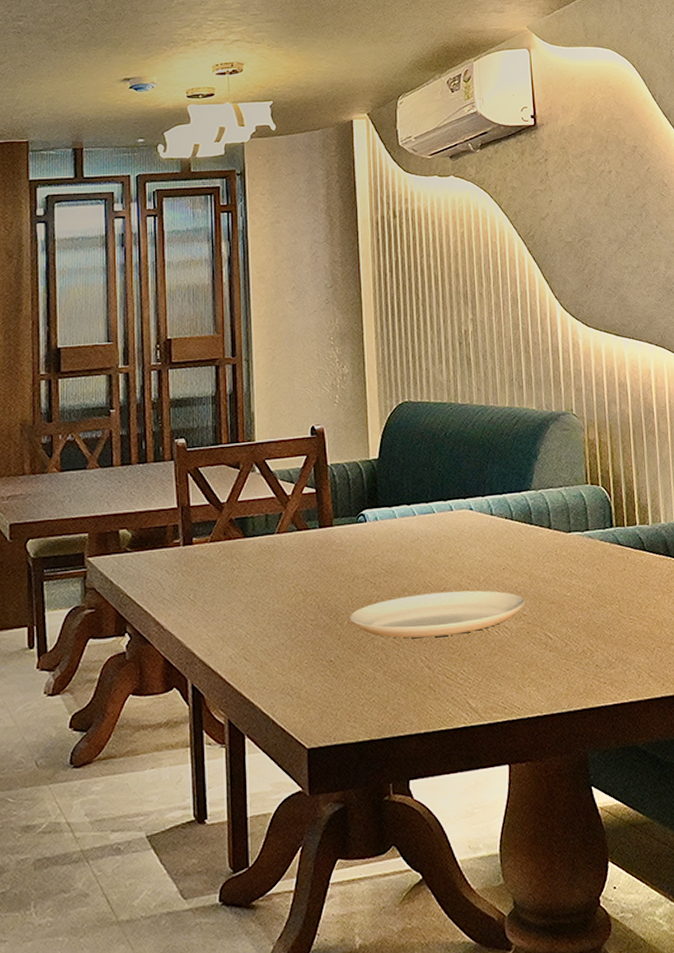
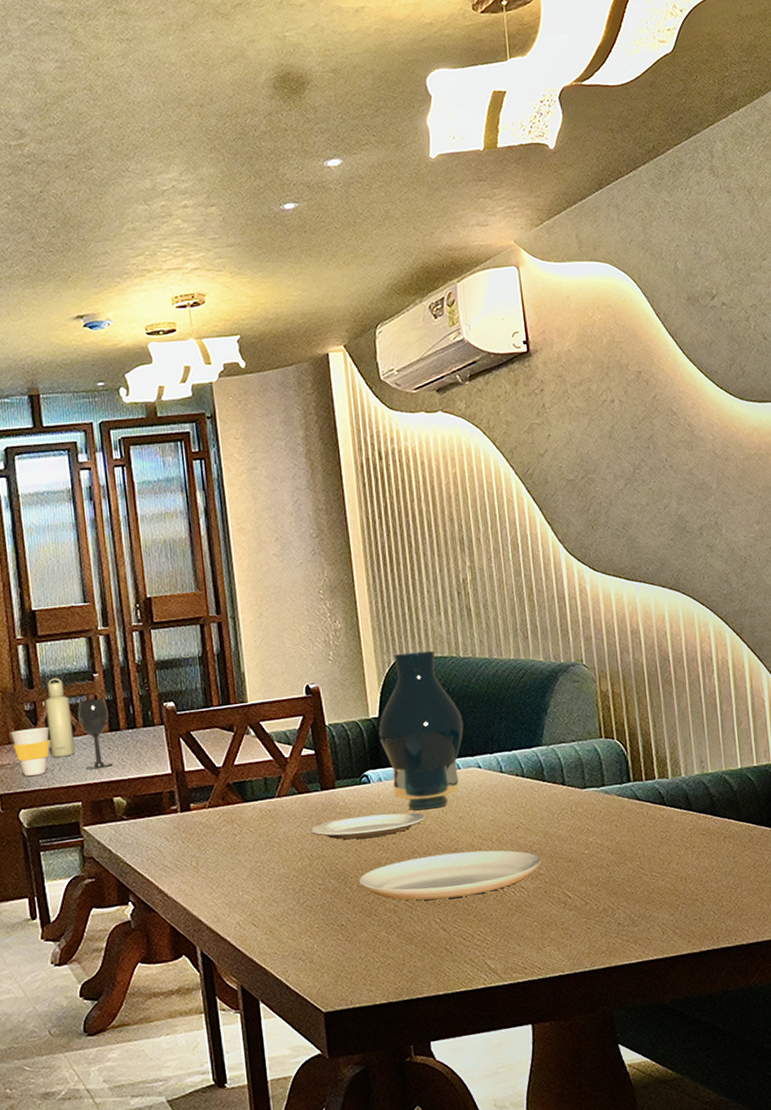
cup: none [26,460,64,508] -> present [11,727,51,777]
bottle: none [62,412,86,490] -> present [45,677,75,758]
wine glass: none [93,433,122,502] -> present [78,698,114,770]
plate: none [306,550,418,577] -> present [310,812,426,840]
vase: none [377,397,458,550] -> present [378,651,464,811]

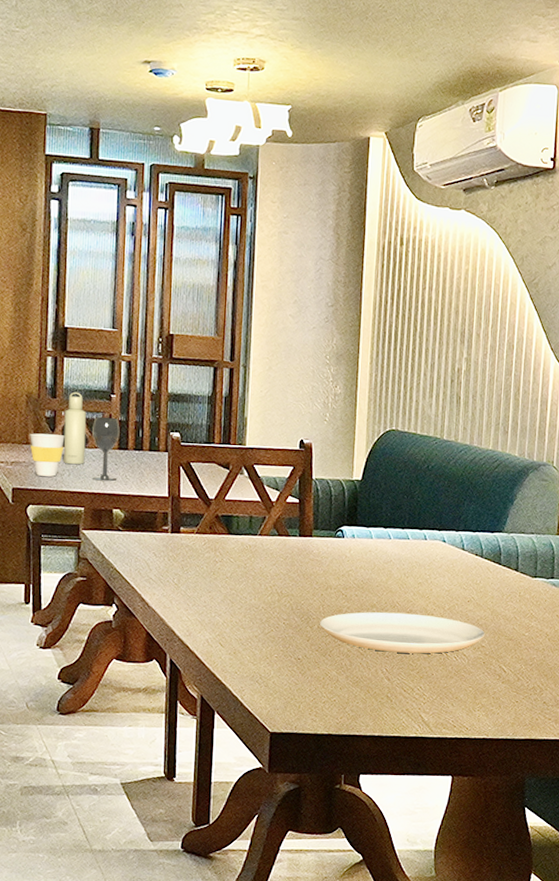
plate: present [310,812,426,840] -> none [284,564,389,587]
vase: present [378,651,464,811] -> none [359,426,437,571]

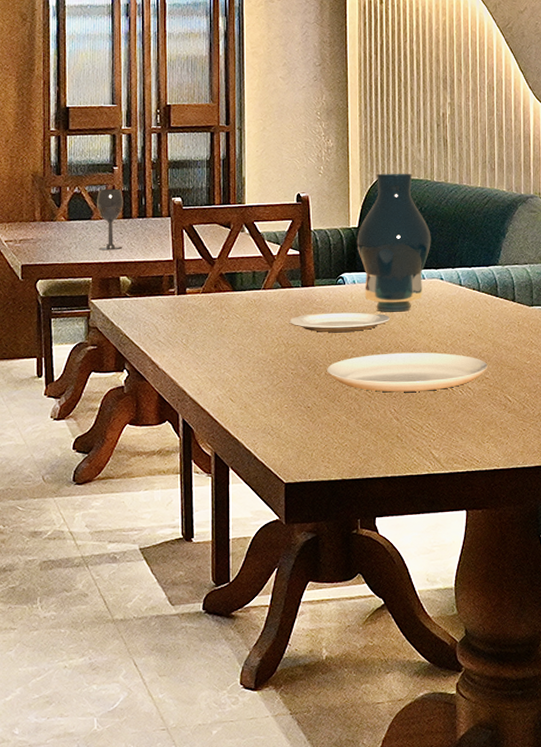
cup: present [30,433,65,477] -> none [37,210,71,252]
bottle: present [63,391,87,465] -> none [69,167,91,237]
plate: none [284,564,389,587] -> present [289,311,391,332]
vase: none [359,426,437,571] -> present [356,173,431,312]

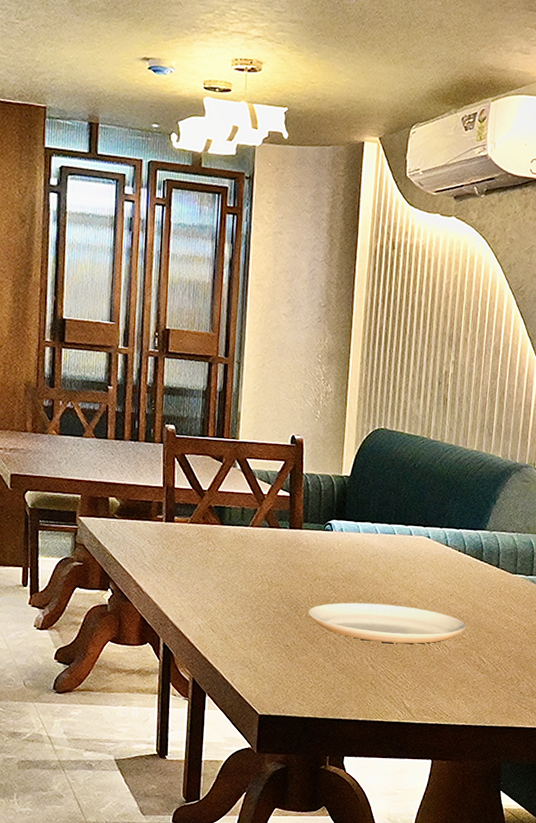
wine glass: present [97,188,123,251] -> none [88,407,117,470]
plate: present [289,311,391,332] -> none [274,556,375,579]
vase: present [356,173,431,312] -> none [347,424,422,565]

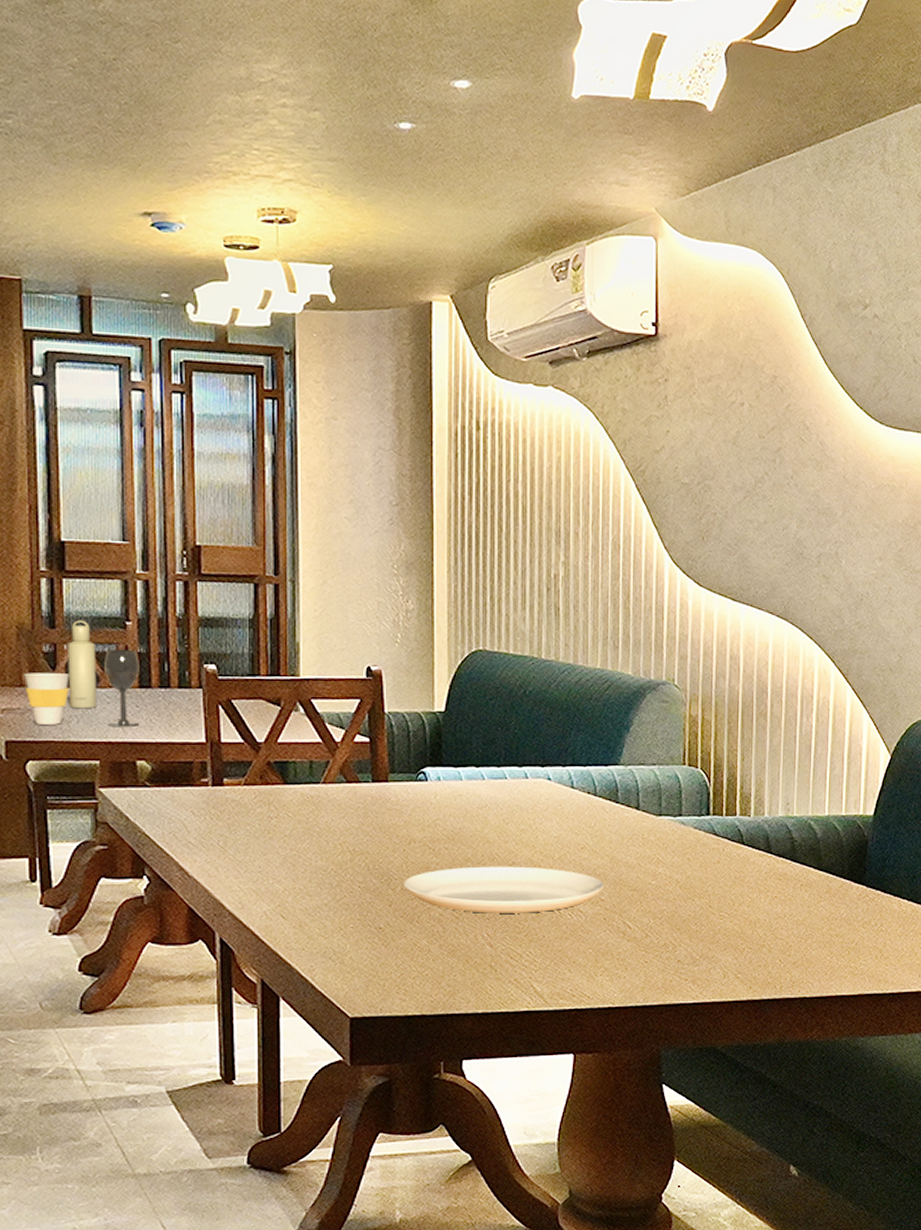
cup: none [28,421,63,464] -> present [24,673,70,726]
bottle: none [61,382,84,454] -> present [67,619,97,709]
wine glass: none [88,407,117,470] -> present [105,649,140,728]

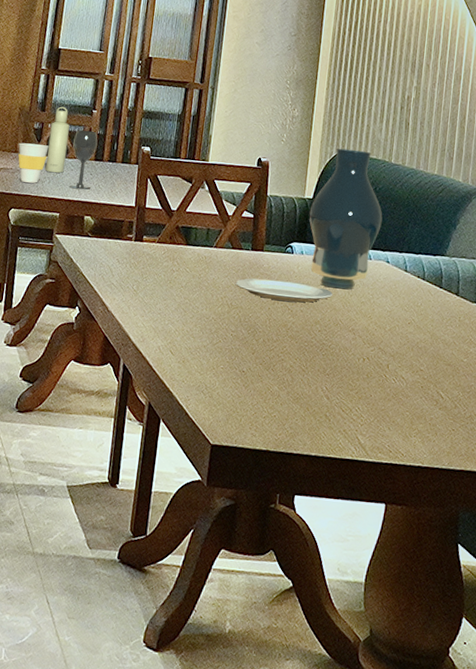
plate: none [356,814,485,839] -> present [235,278,334,303]
plate: present [402,866,604,914] -> none [264,328,424,375]
vase: none [442,645,537,817] -> present [309,148,383,290]

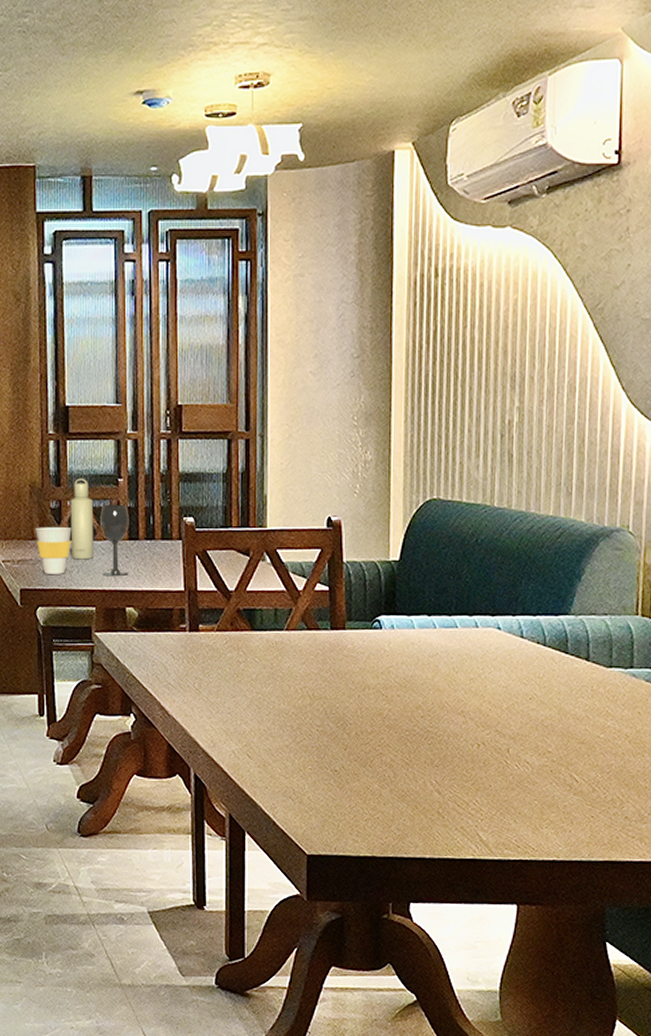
plate: present [235,278,334,303] -> none [315,661,435,686]
vase: present [309,148,383,290] -> none [397,495,488,666]

